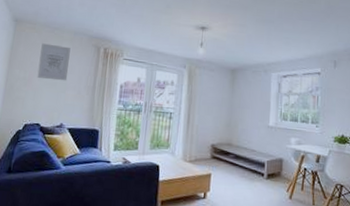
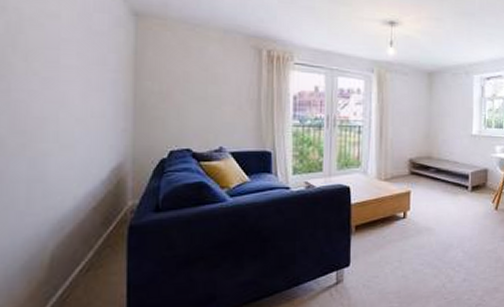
wall art: present [37,43,71,81] -> none [178,45,222,94]

